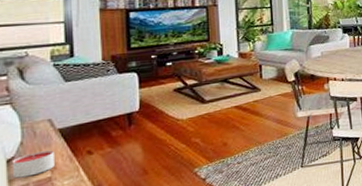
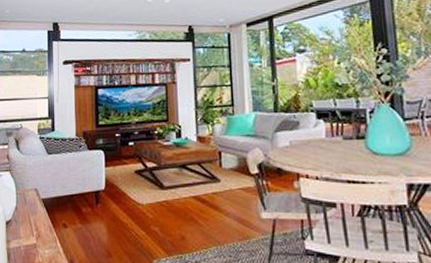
candle: present [11,150,55,179] -> none [9,218,39,240]

